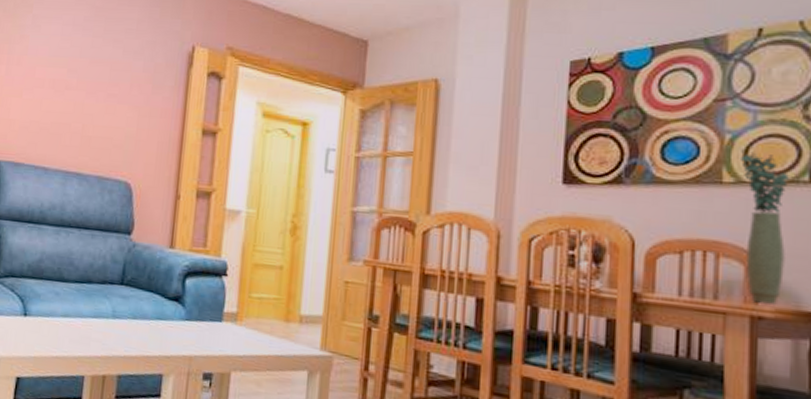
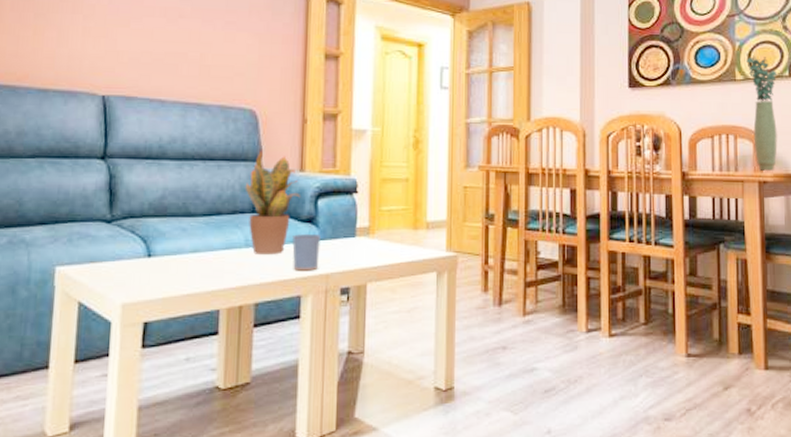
potted plant: none [115,223,169,330] -> present [245,150,300,255]
mug: none [157,311,186,351] -> present [292,234,320,271]

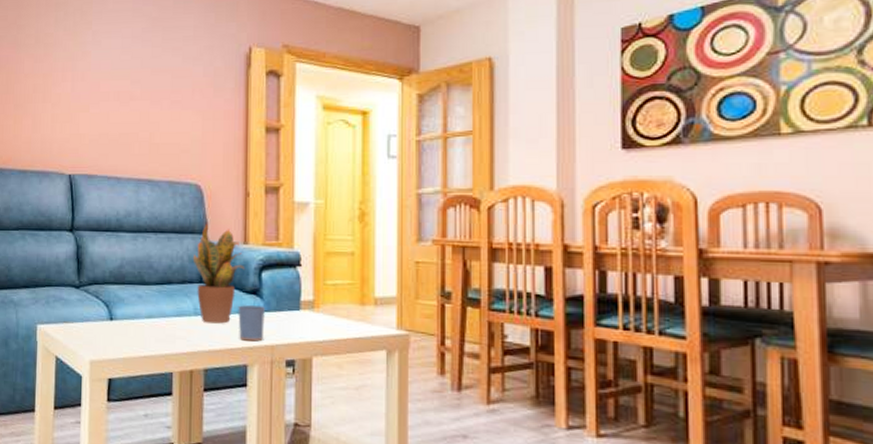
vase: present [745,54,778,171] -> none [796,99,849,249]

